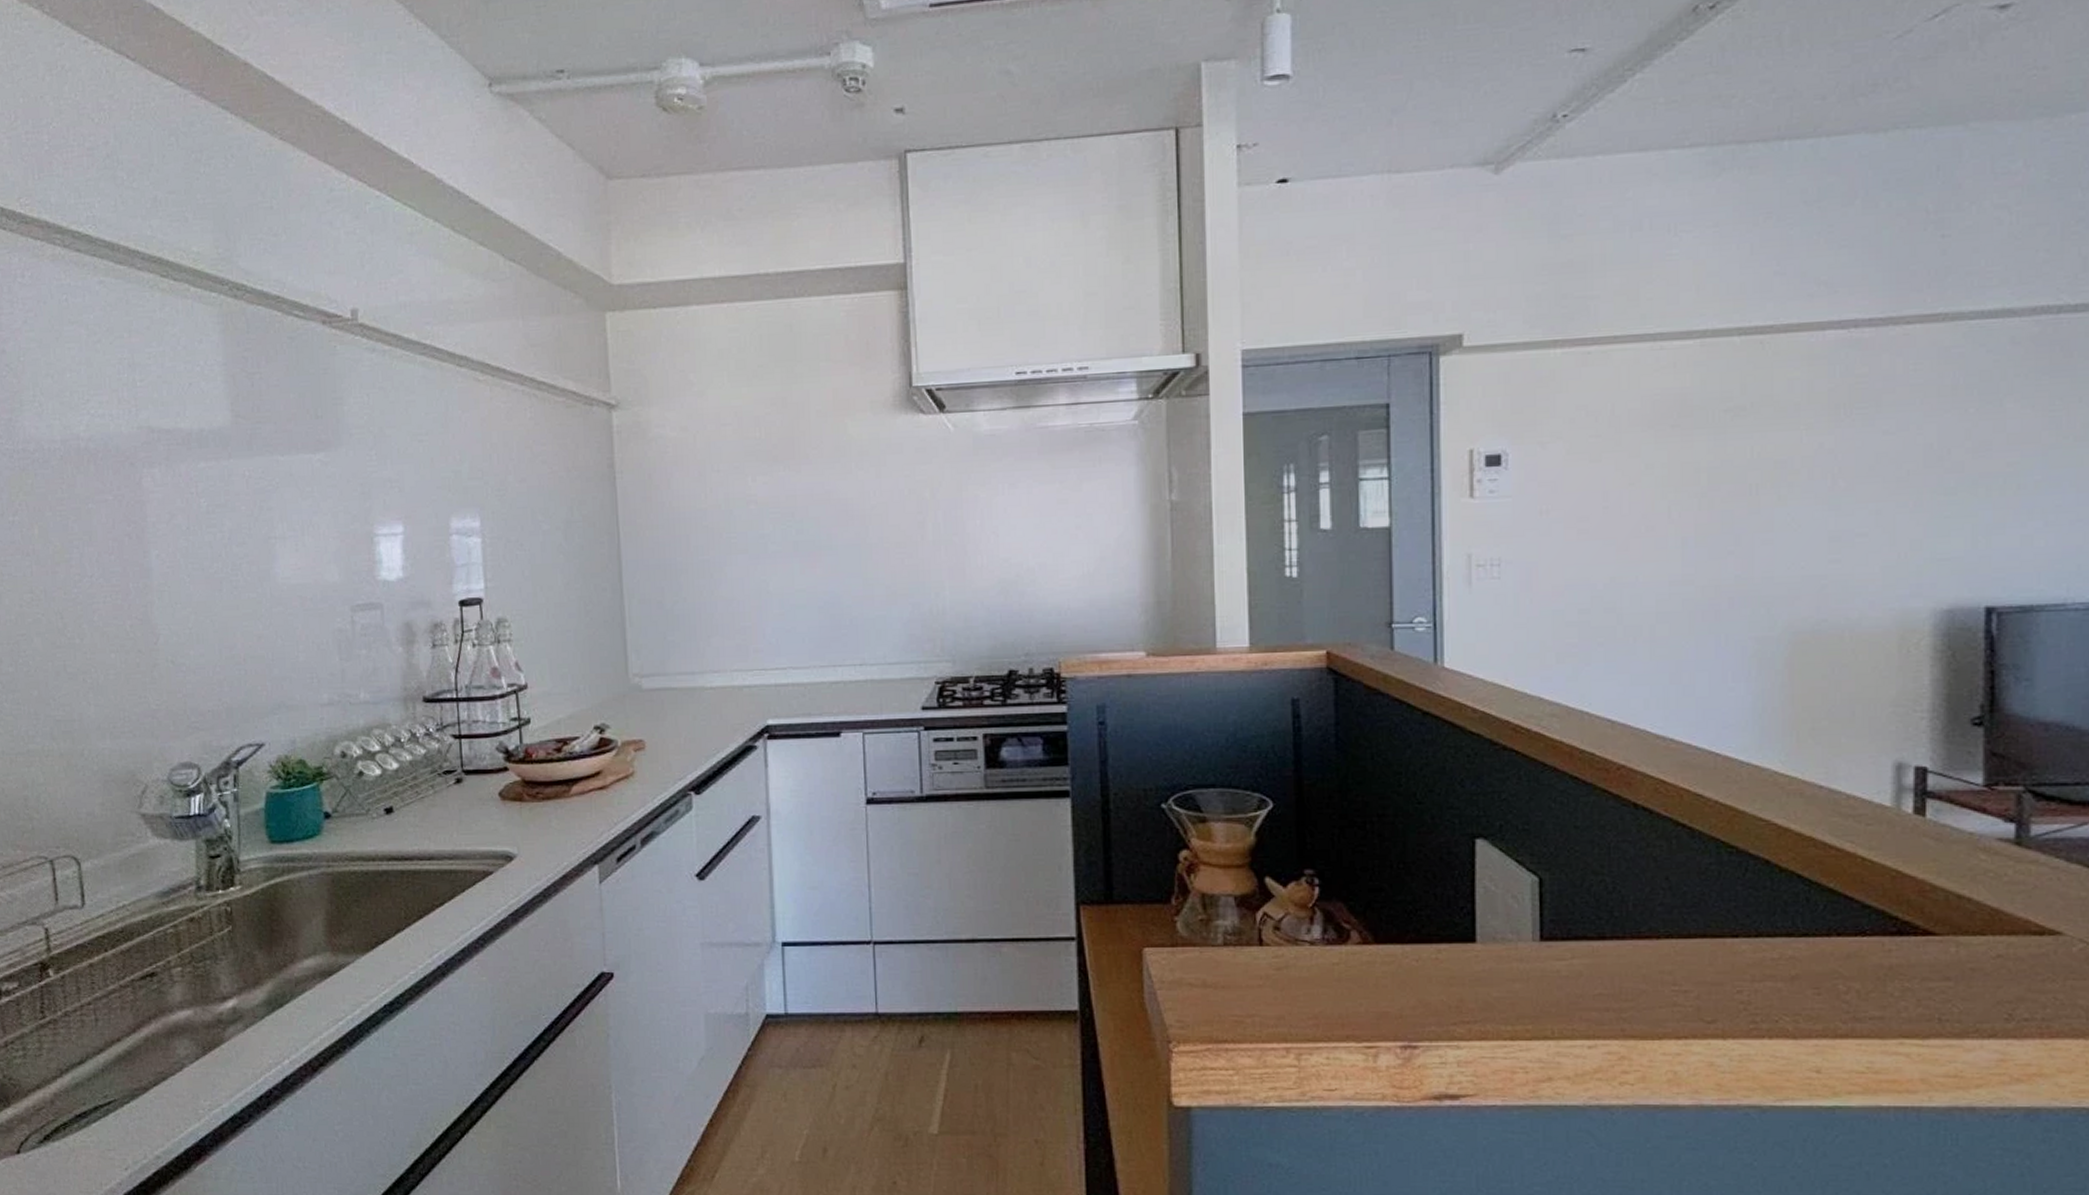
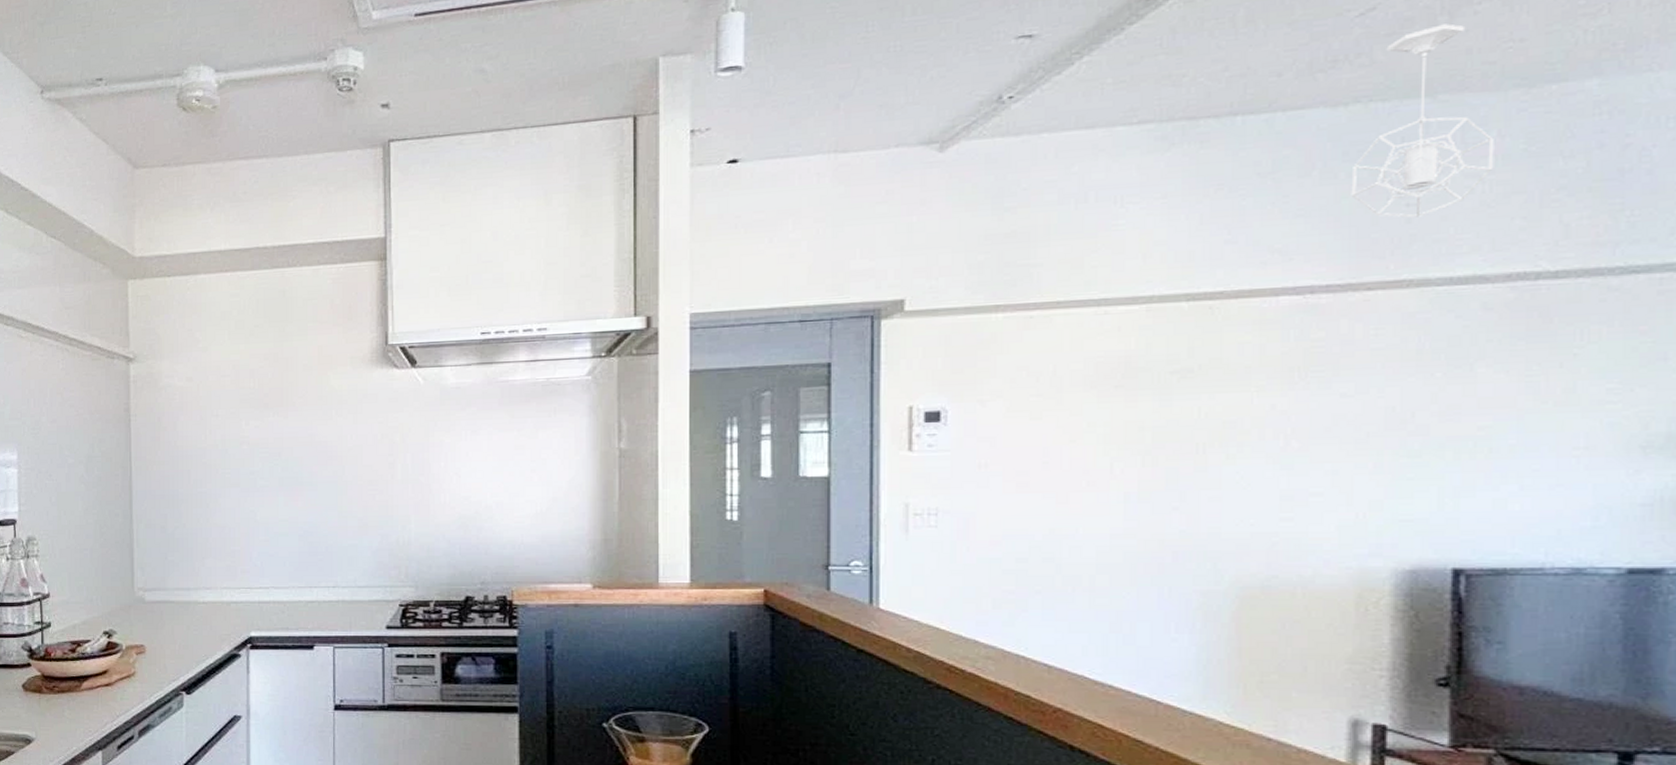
pendant light: none [1891,49,2020,249] -> present [1351,24,1494,218]

